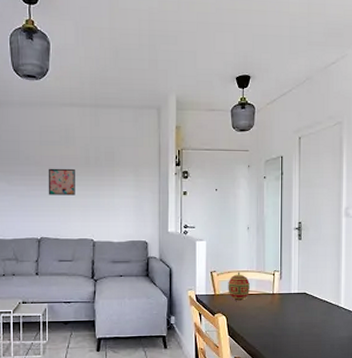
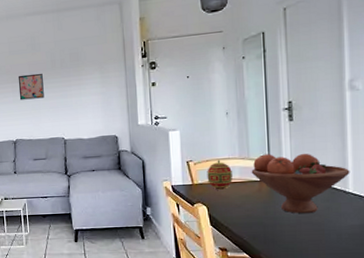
fruit bowl: none [265,269,343,325] -> present [251,153,350,213]

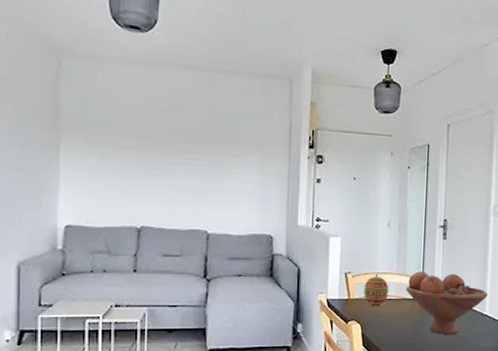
wall art: present [18,73,44,100] -> none [152,142,187,177]

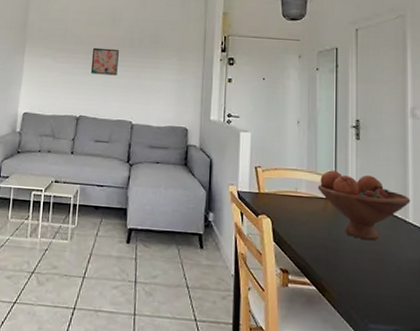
wall art: none [152,142,187,177] -> present [90,47,119,76]
decorative egg: present [364,273,388,307] -> none [274,170,299,203]

